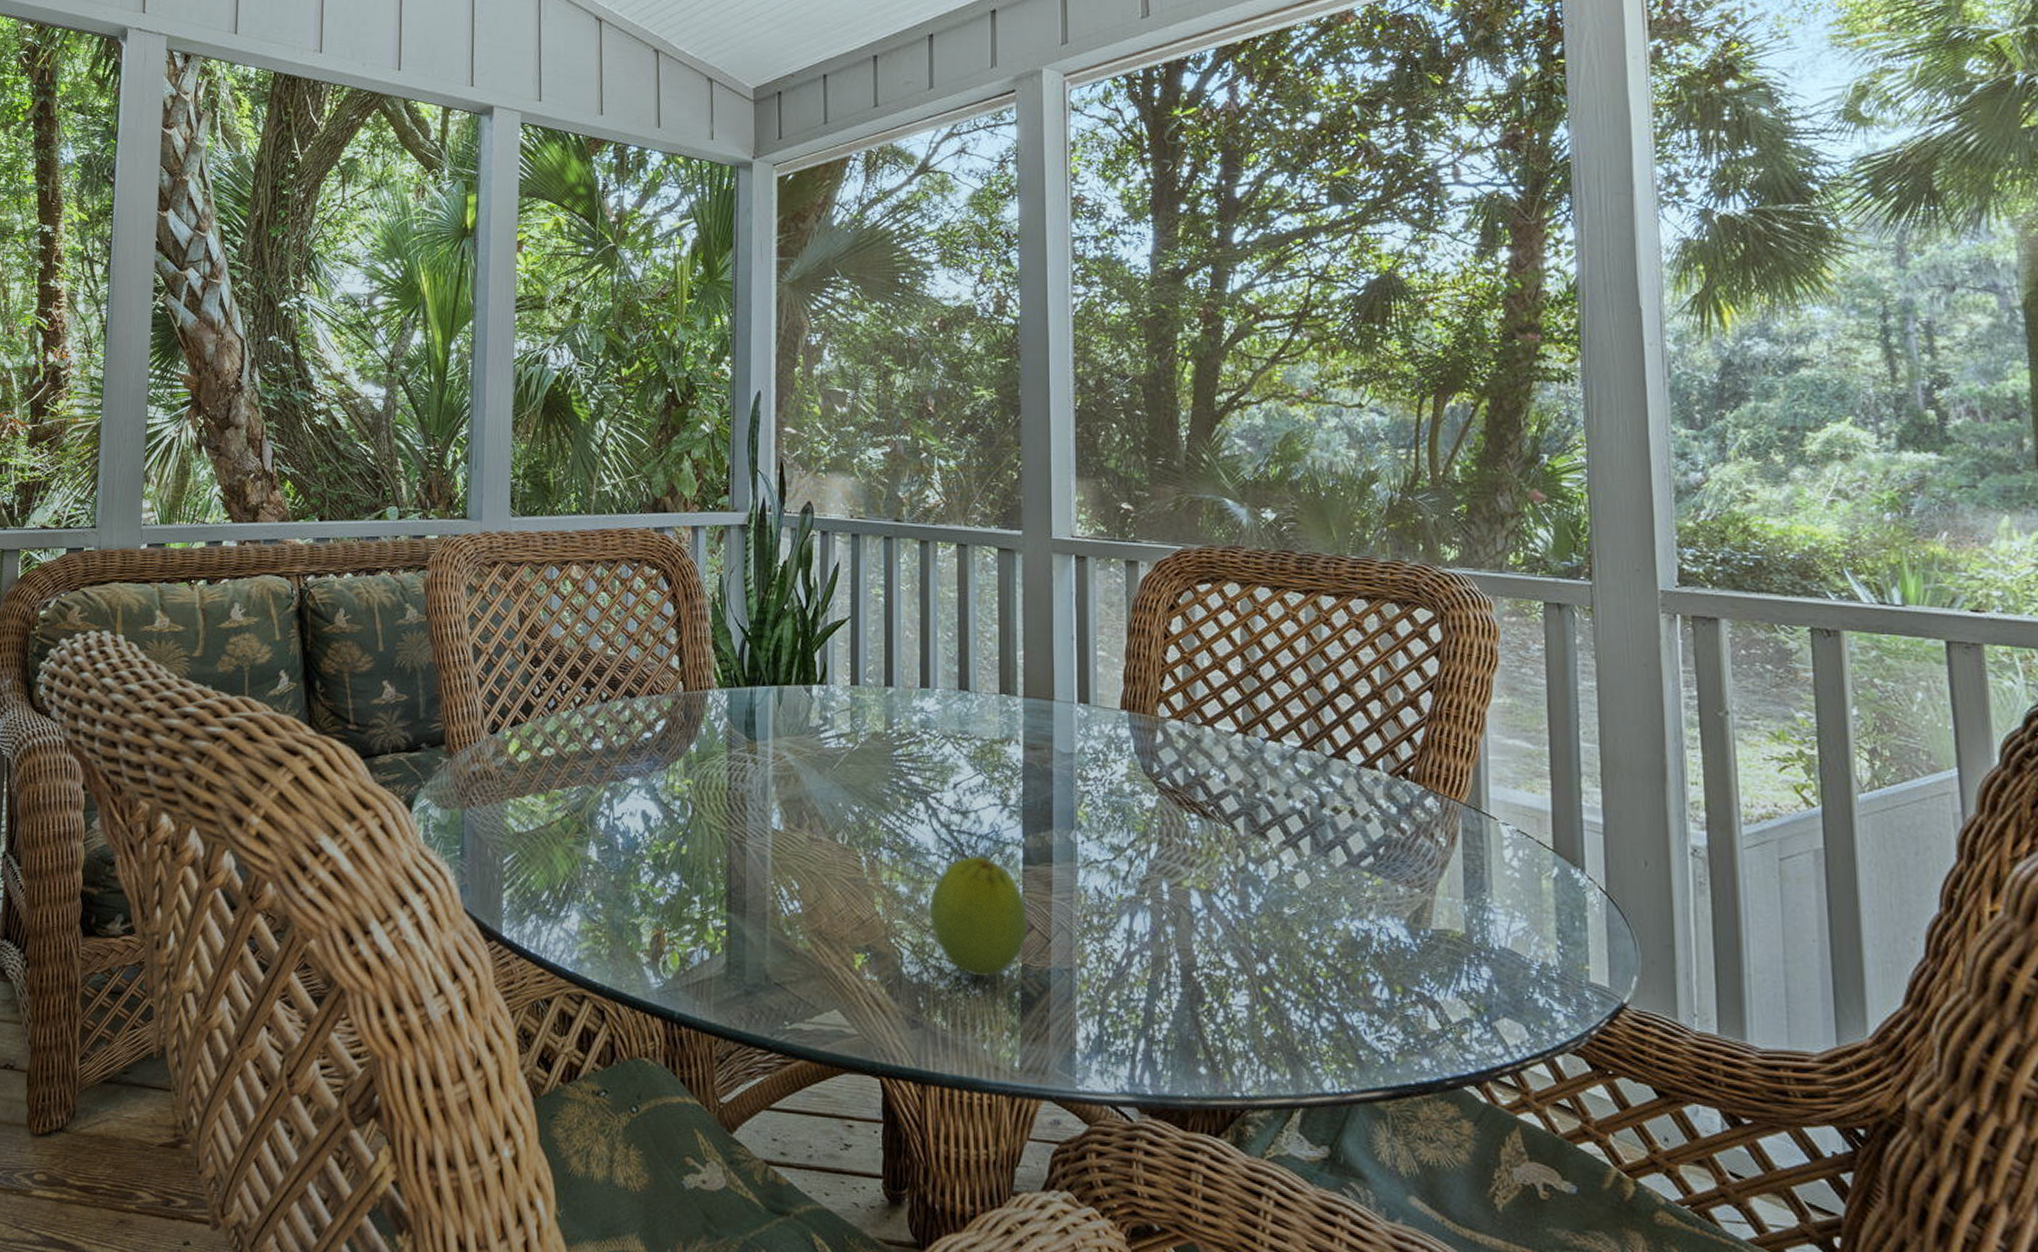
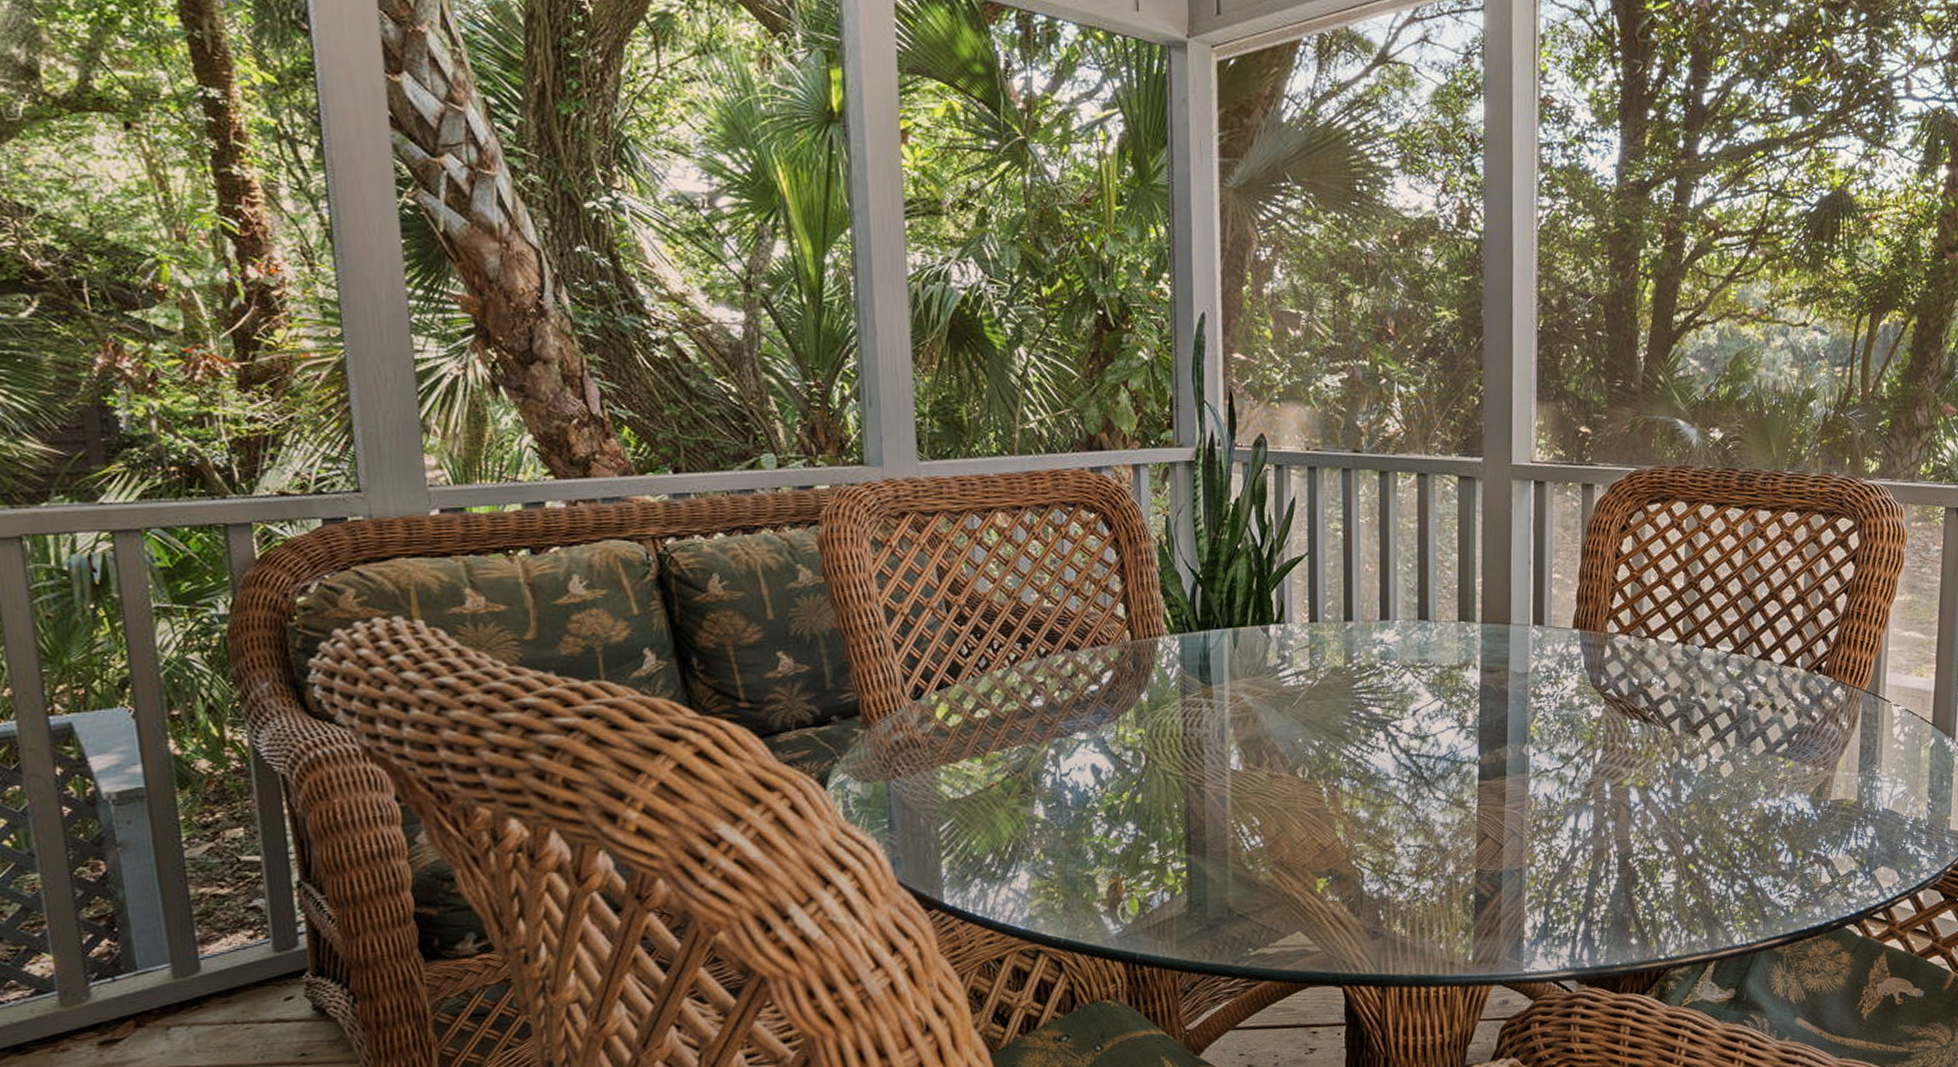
fruit: present [929,856,1027,978] -> none [1389,777,1482,886]

